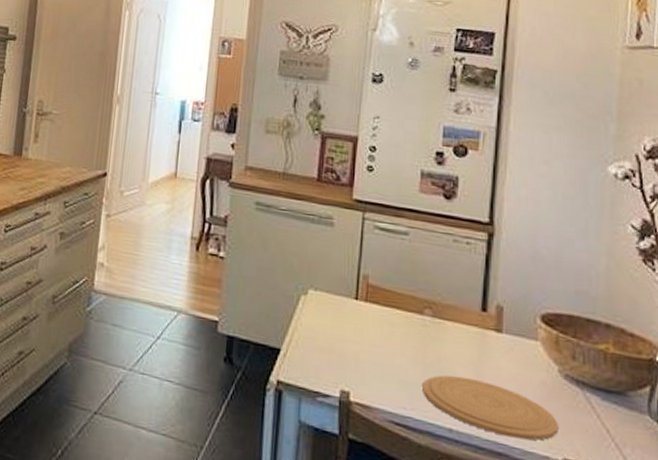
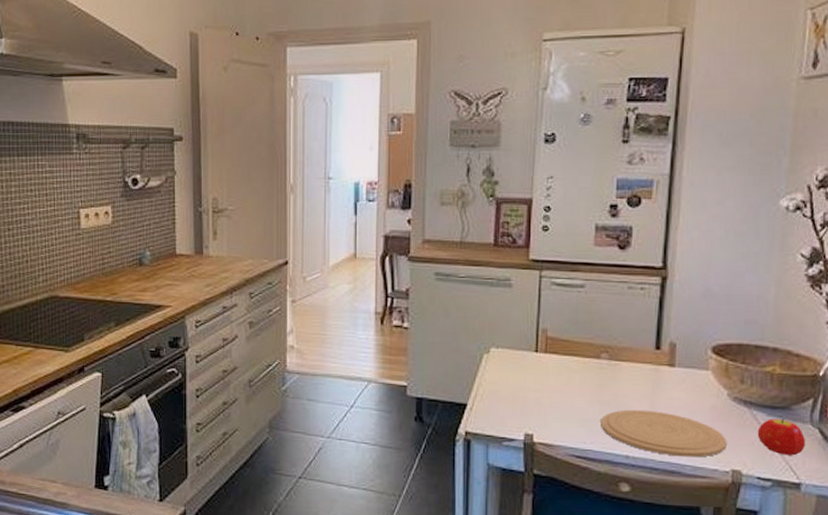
fruit: none [591,404,645,451] -> present [757,418,806,456]

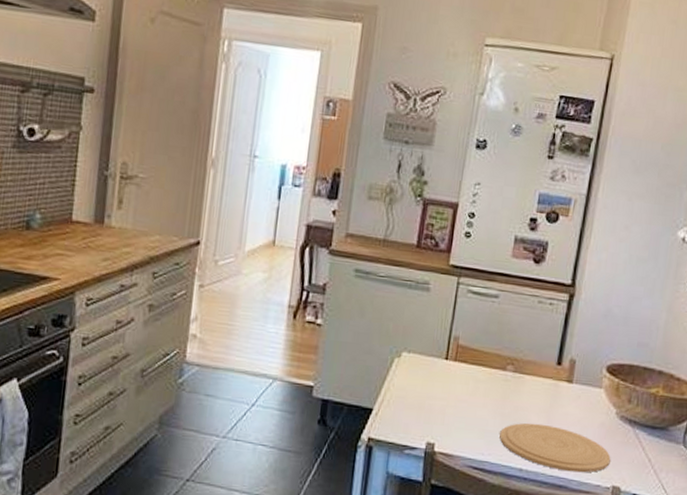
fruit: present [757,418,806,456] -> none [637,438,678,475]

